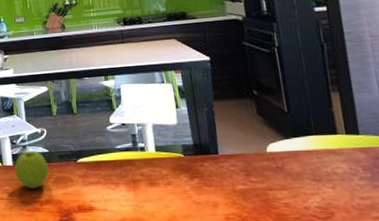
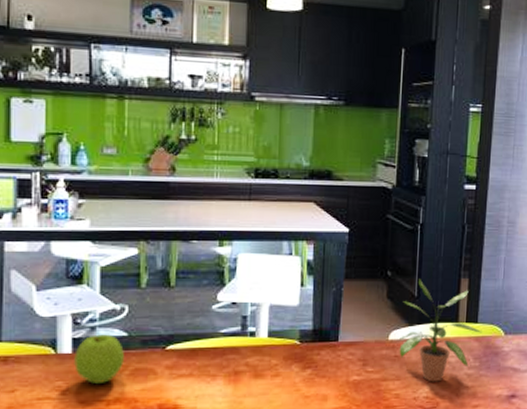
potted plant: none [274,95,367,193] -> present [399,279,482,382]

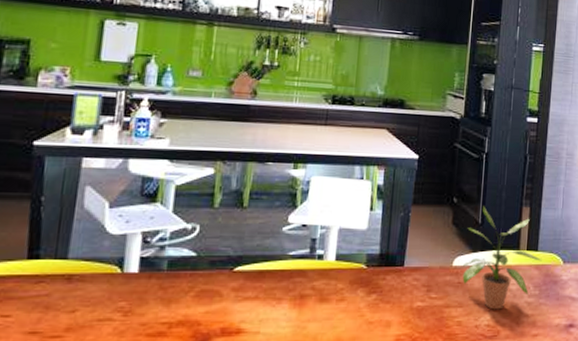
apple: present [74,334,124,385] -> none [139,254,192,306]

